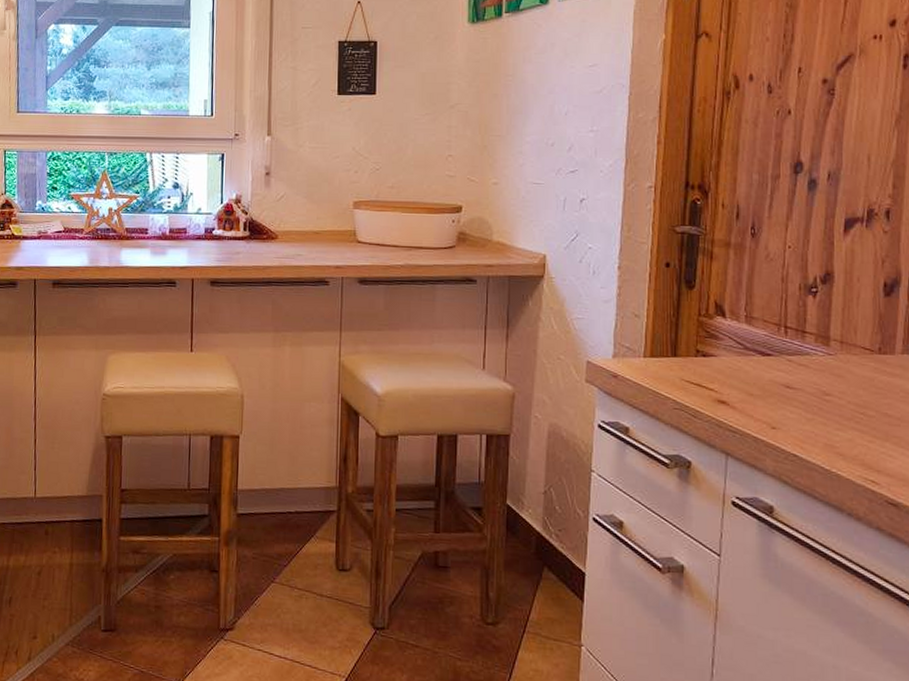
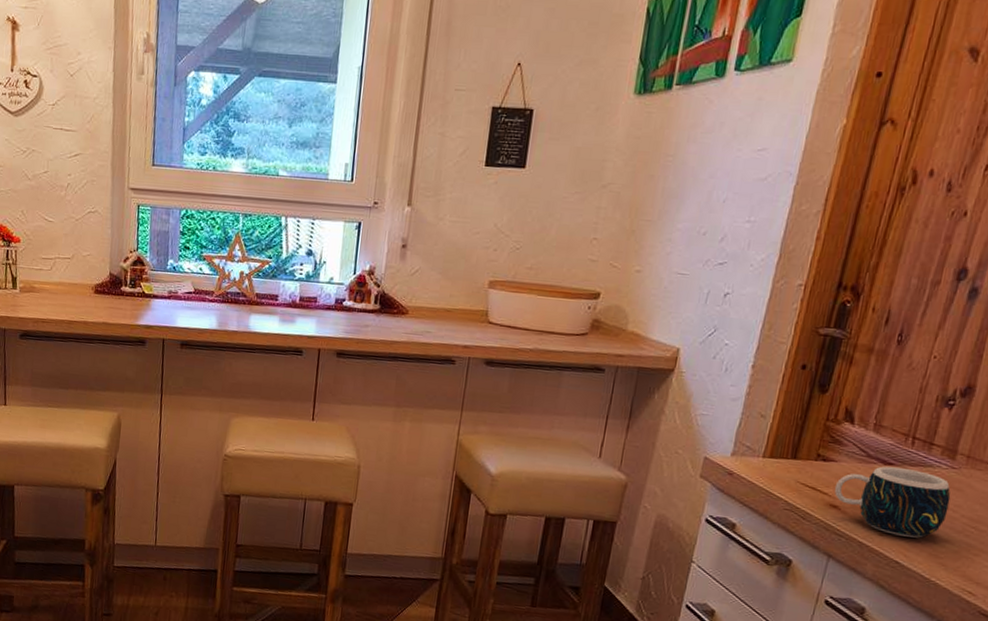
mug: none [719,358,834,429] -> present [834,466,951,538]

